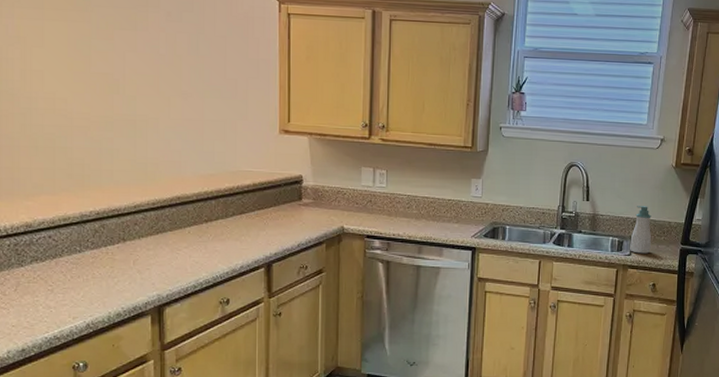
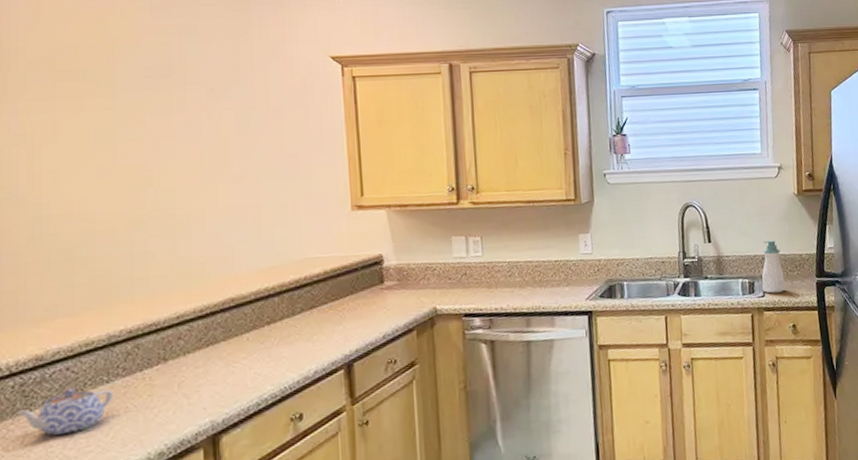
teapot: none [11,253,84,288] -> present [16,388,114,436]

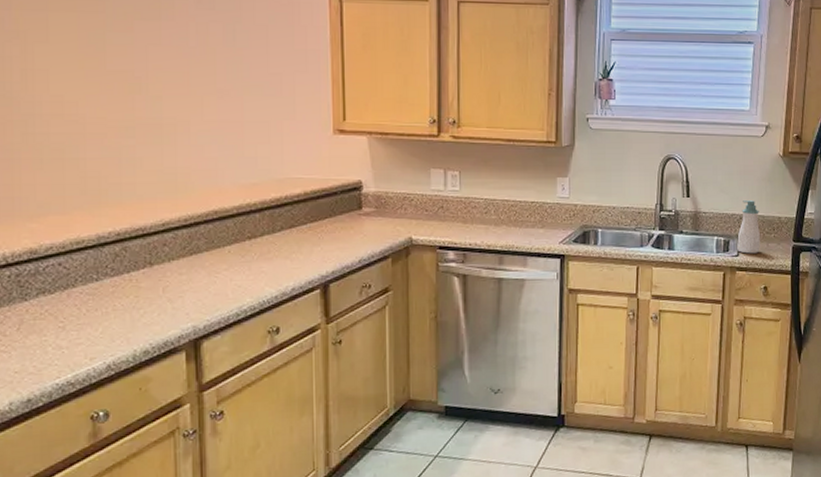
teapot: present [16,388,114,436] -> none [12,283,103,325]

